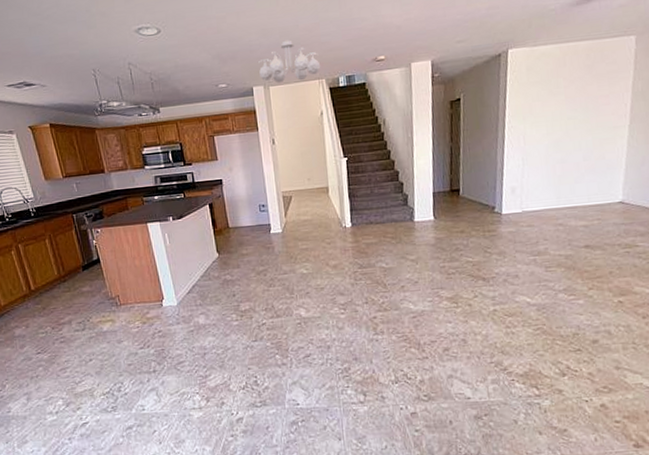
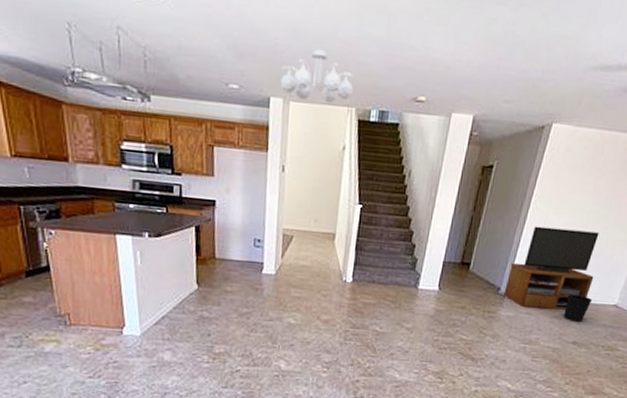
tv stand: none [499,136,590,220] -> present [503,226,599,311]
wastebasket: none [567,198,595,227] -> present [563,294,593,323]

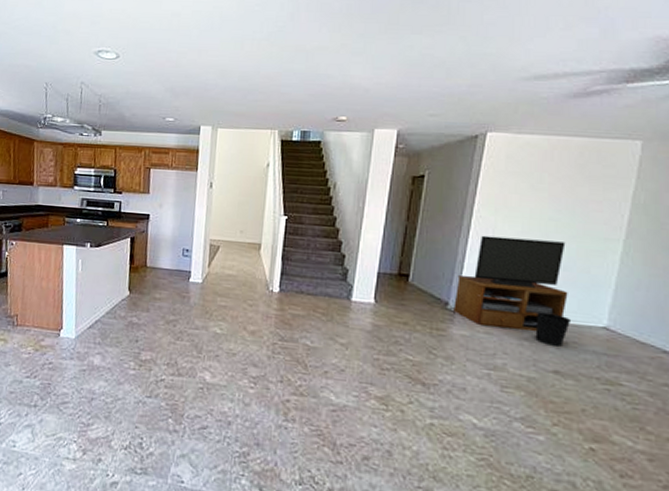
ceiling light fixture: present [280,49,354,104] -> none [210,85,276,128]

